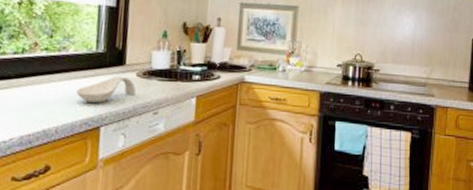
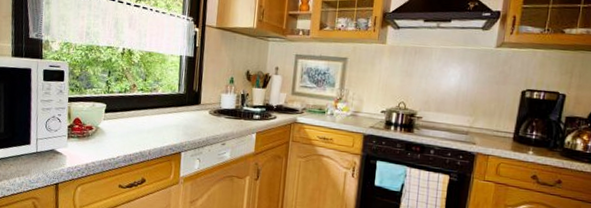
spoon rest: present [75,75,137,103] -> none [163,112,209,134]

